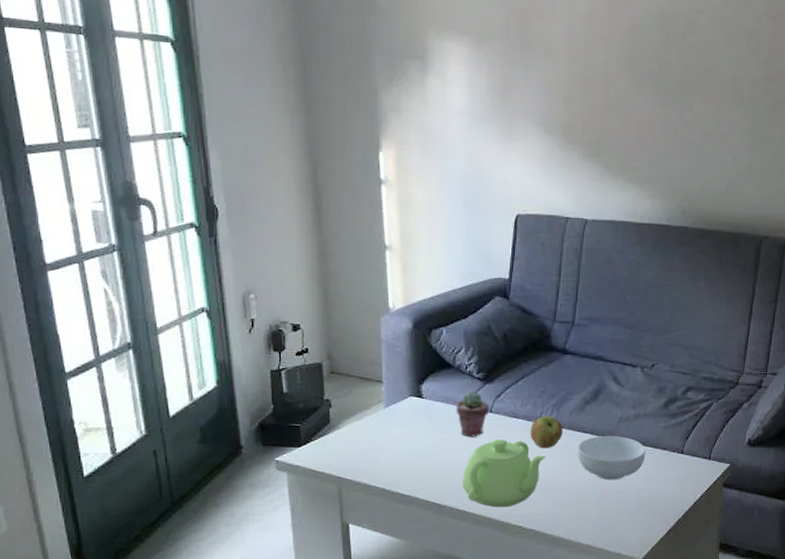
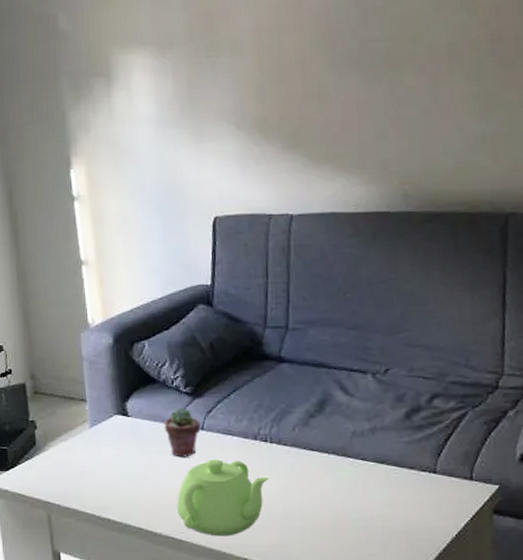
apple: present [530,416,563,449] -> none [248,432,286,469]
cereal bowl: present [577,435,646,480] -> none [304,452,389,506]

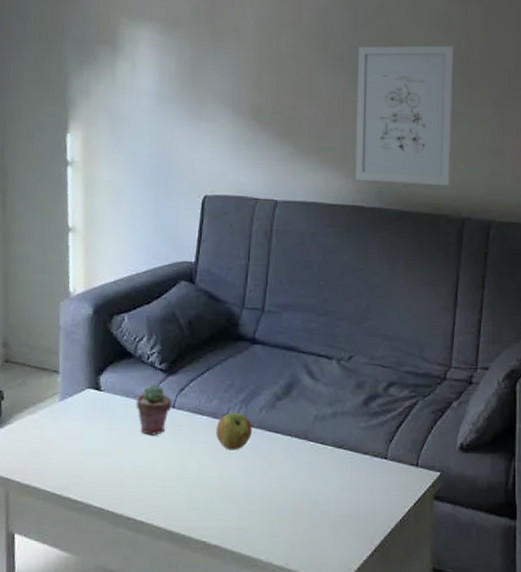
teapot: present [177,459,268,536] -> none [141,439,233,518]
apple: none [248,432,286,469] -> present [216,413,252,450]
wall art: none [369,25,488,185] -> present [356,45,454,185]

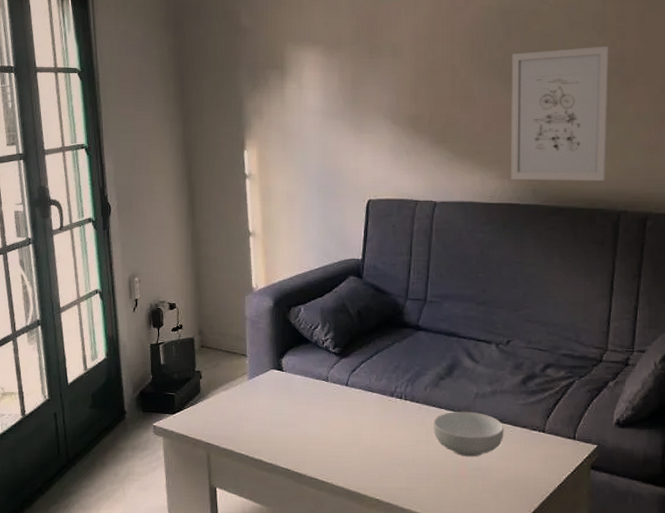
potted succulent: present [136,384,172,436] -> none [314,365,345,409]
apple: present [216,413,252,450] -> none [385,391,418,423]
cereal bowl: none [268,436,345,489] -> present [433,411,504,457]

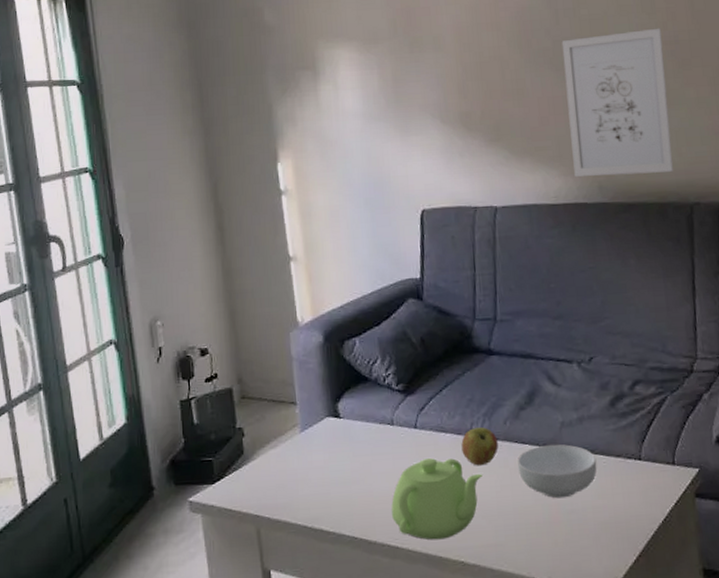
teapot: none [321,412,401,480] -> present [391,458,482,540]
apple: none [385,391,418,423] -> present [461,427,498,466]

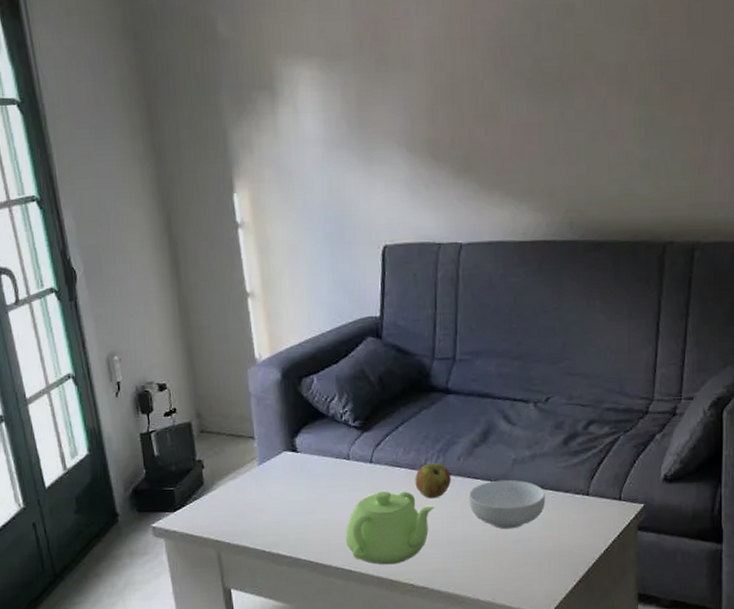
wall art: present [561,28,673,177] -> none [542,46,652,213]

